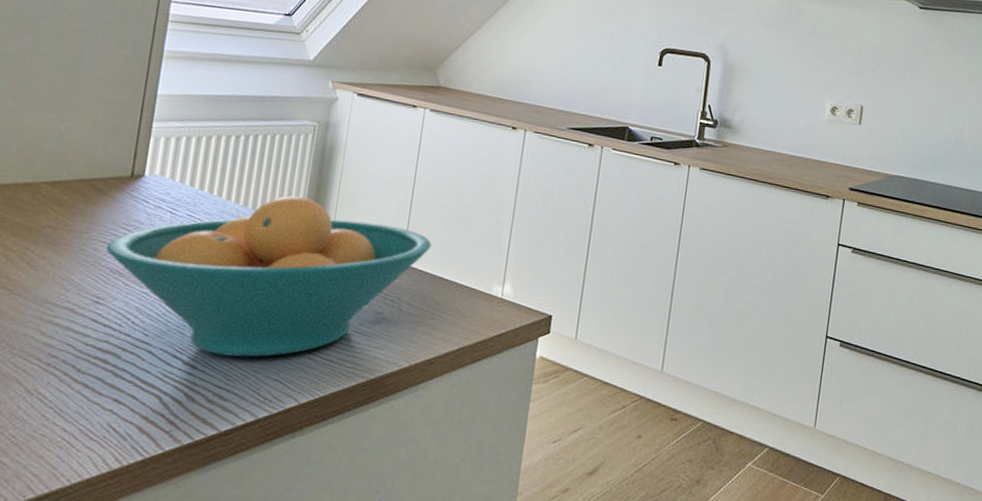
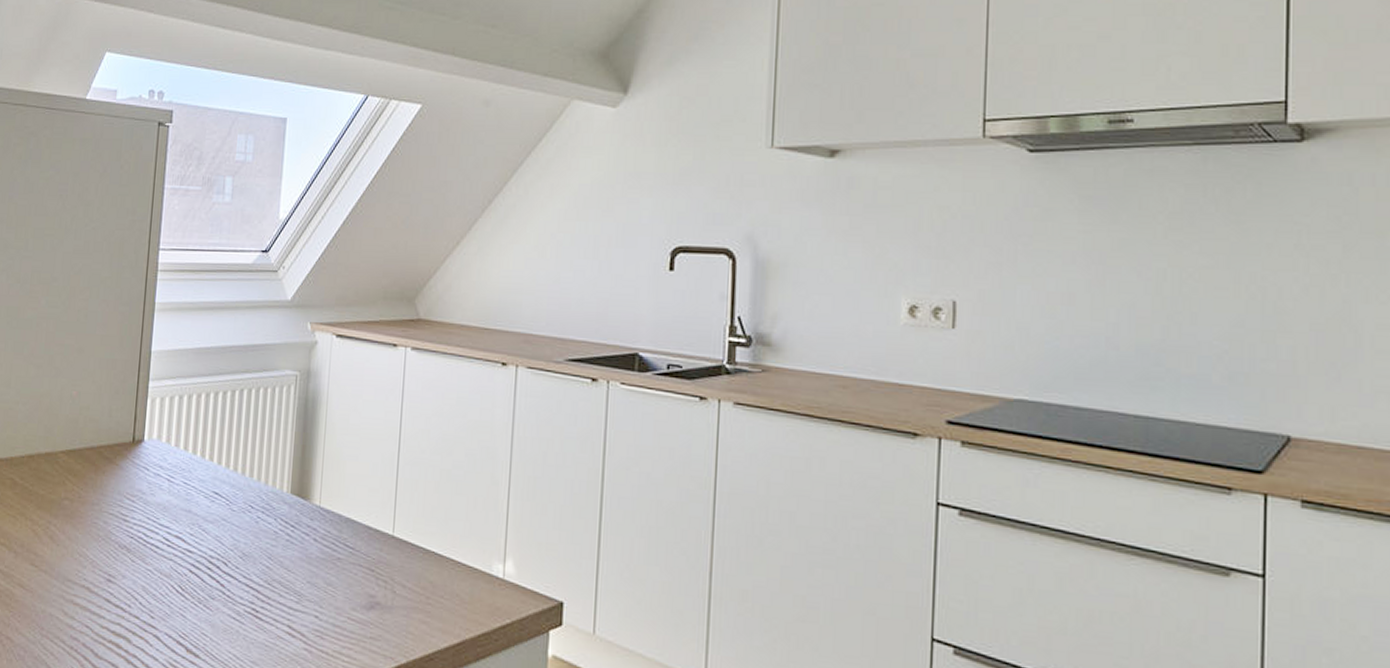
fruit bowl: present [105,195,432,357] -> none [114,457,422,646]

